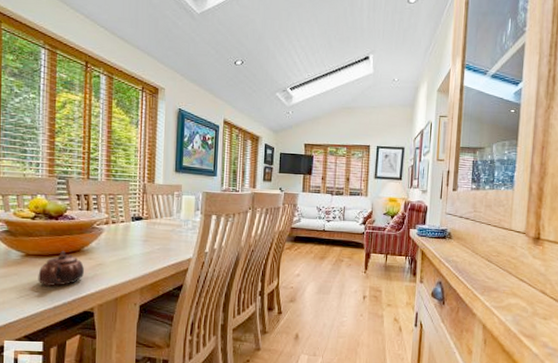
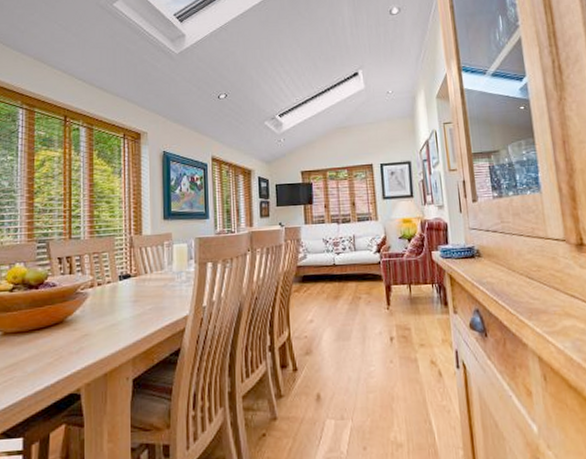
teapot: present [38,251,84,286] -> none [17,324,68,368]

